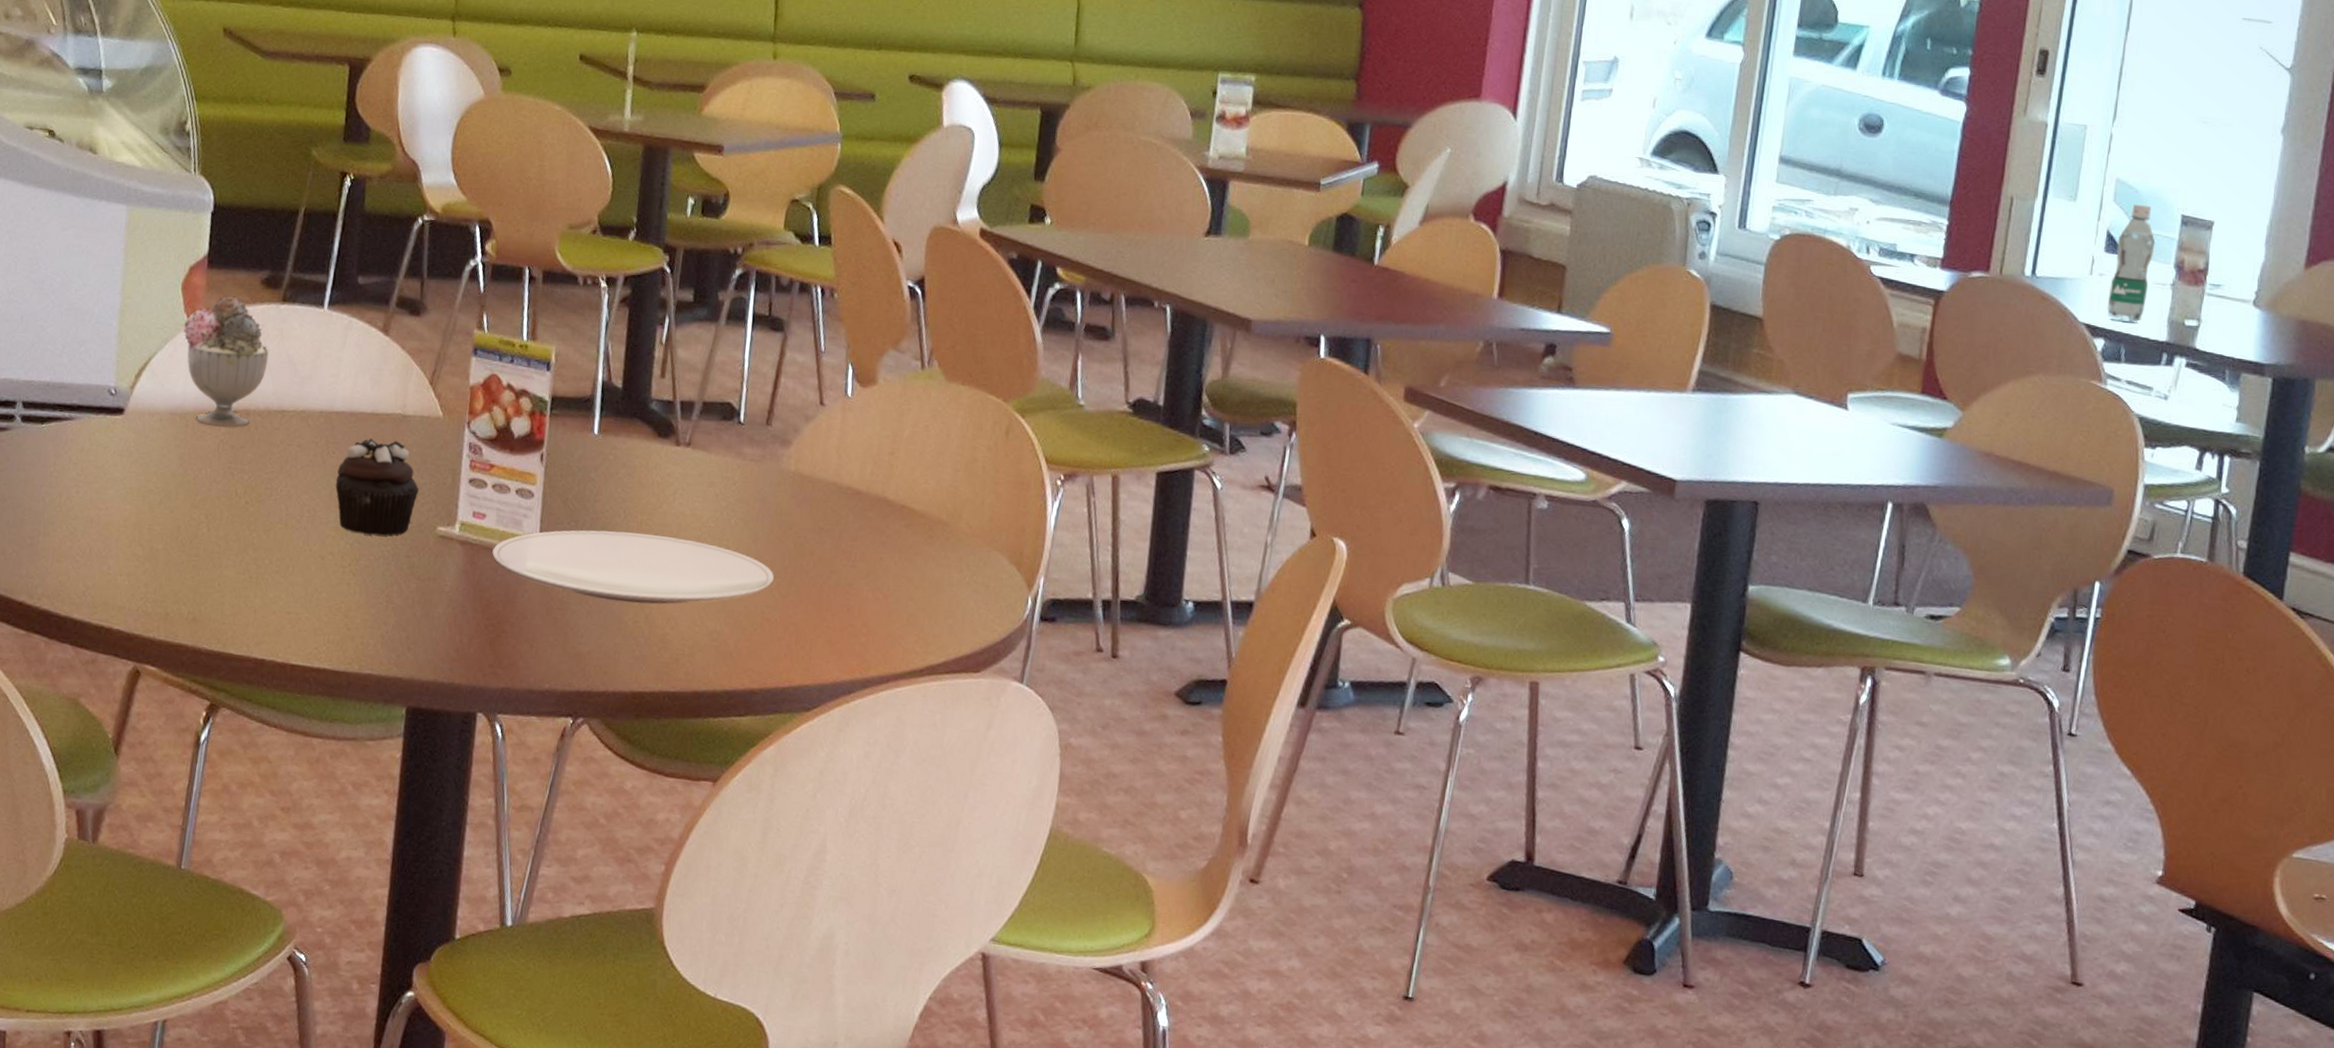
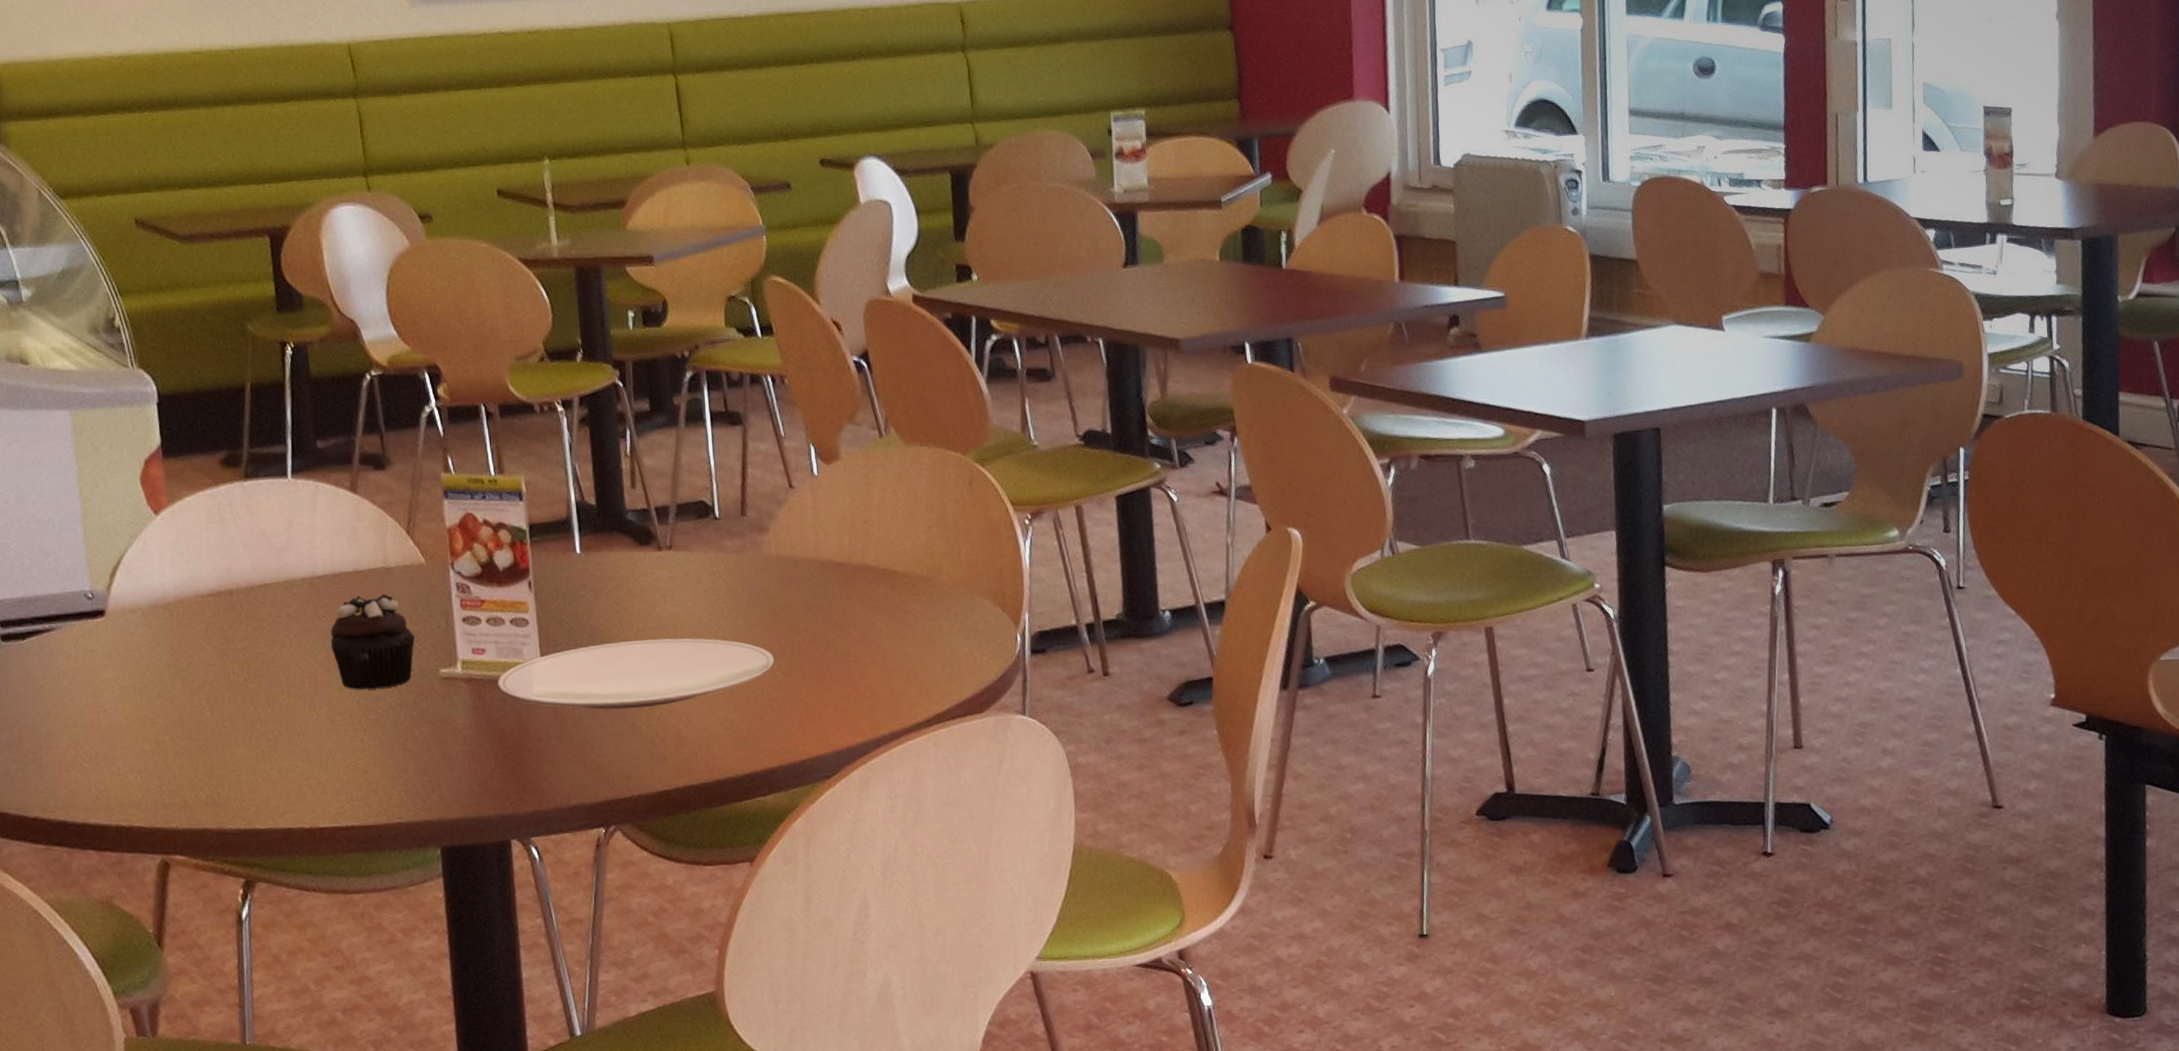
ice cream: present [183,296,269,429] -> none [150,481,242,612]
bottle: present [2107,204,2156,323] -> none [1932,102,1965,211]

